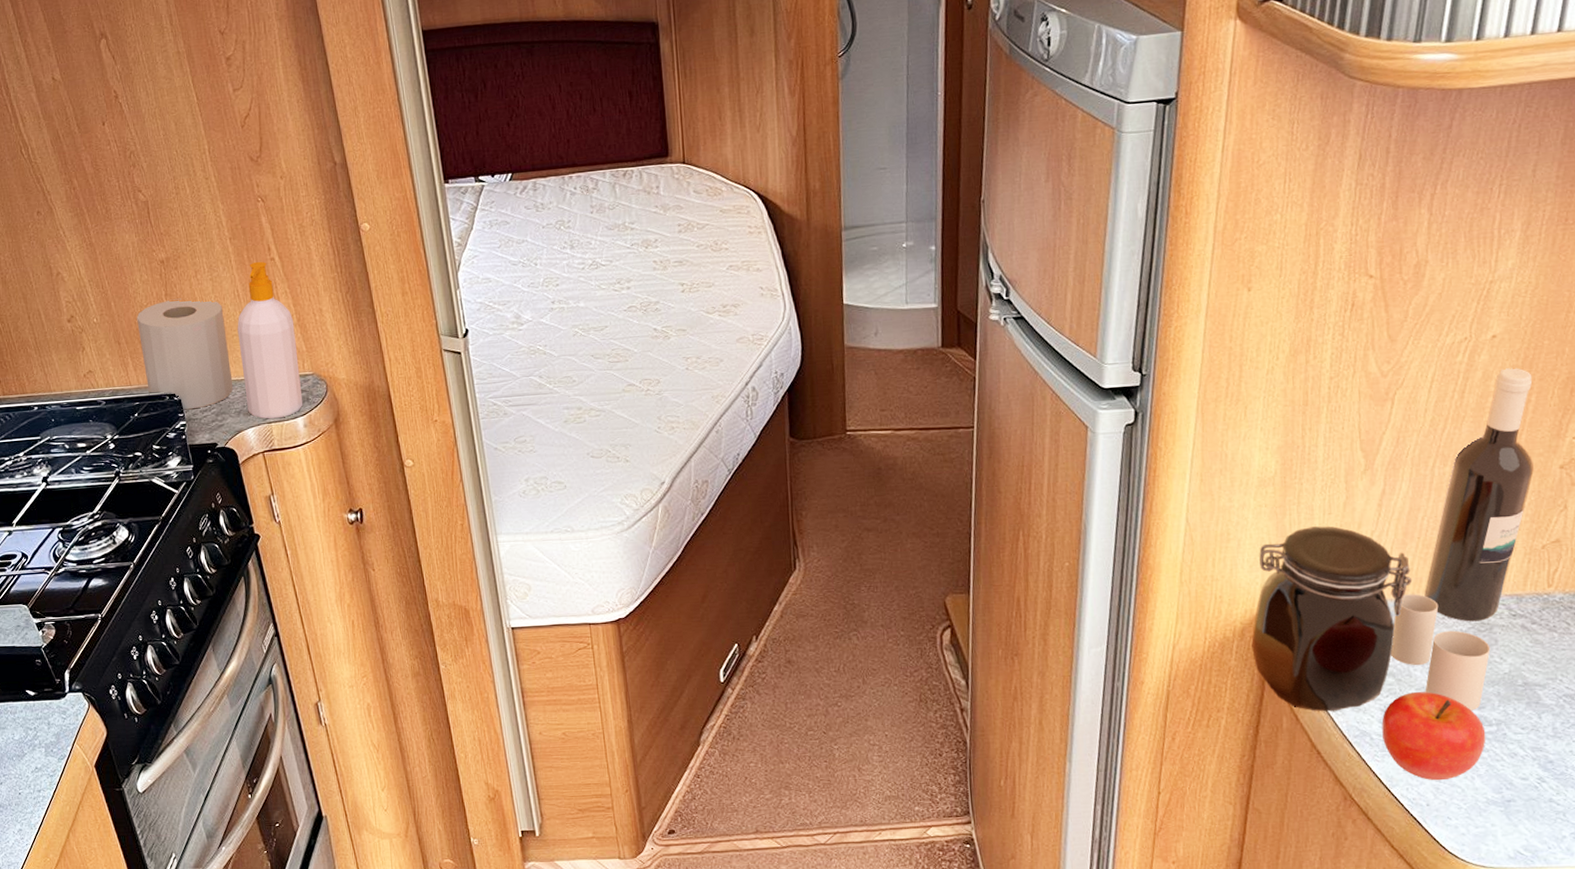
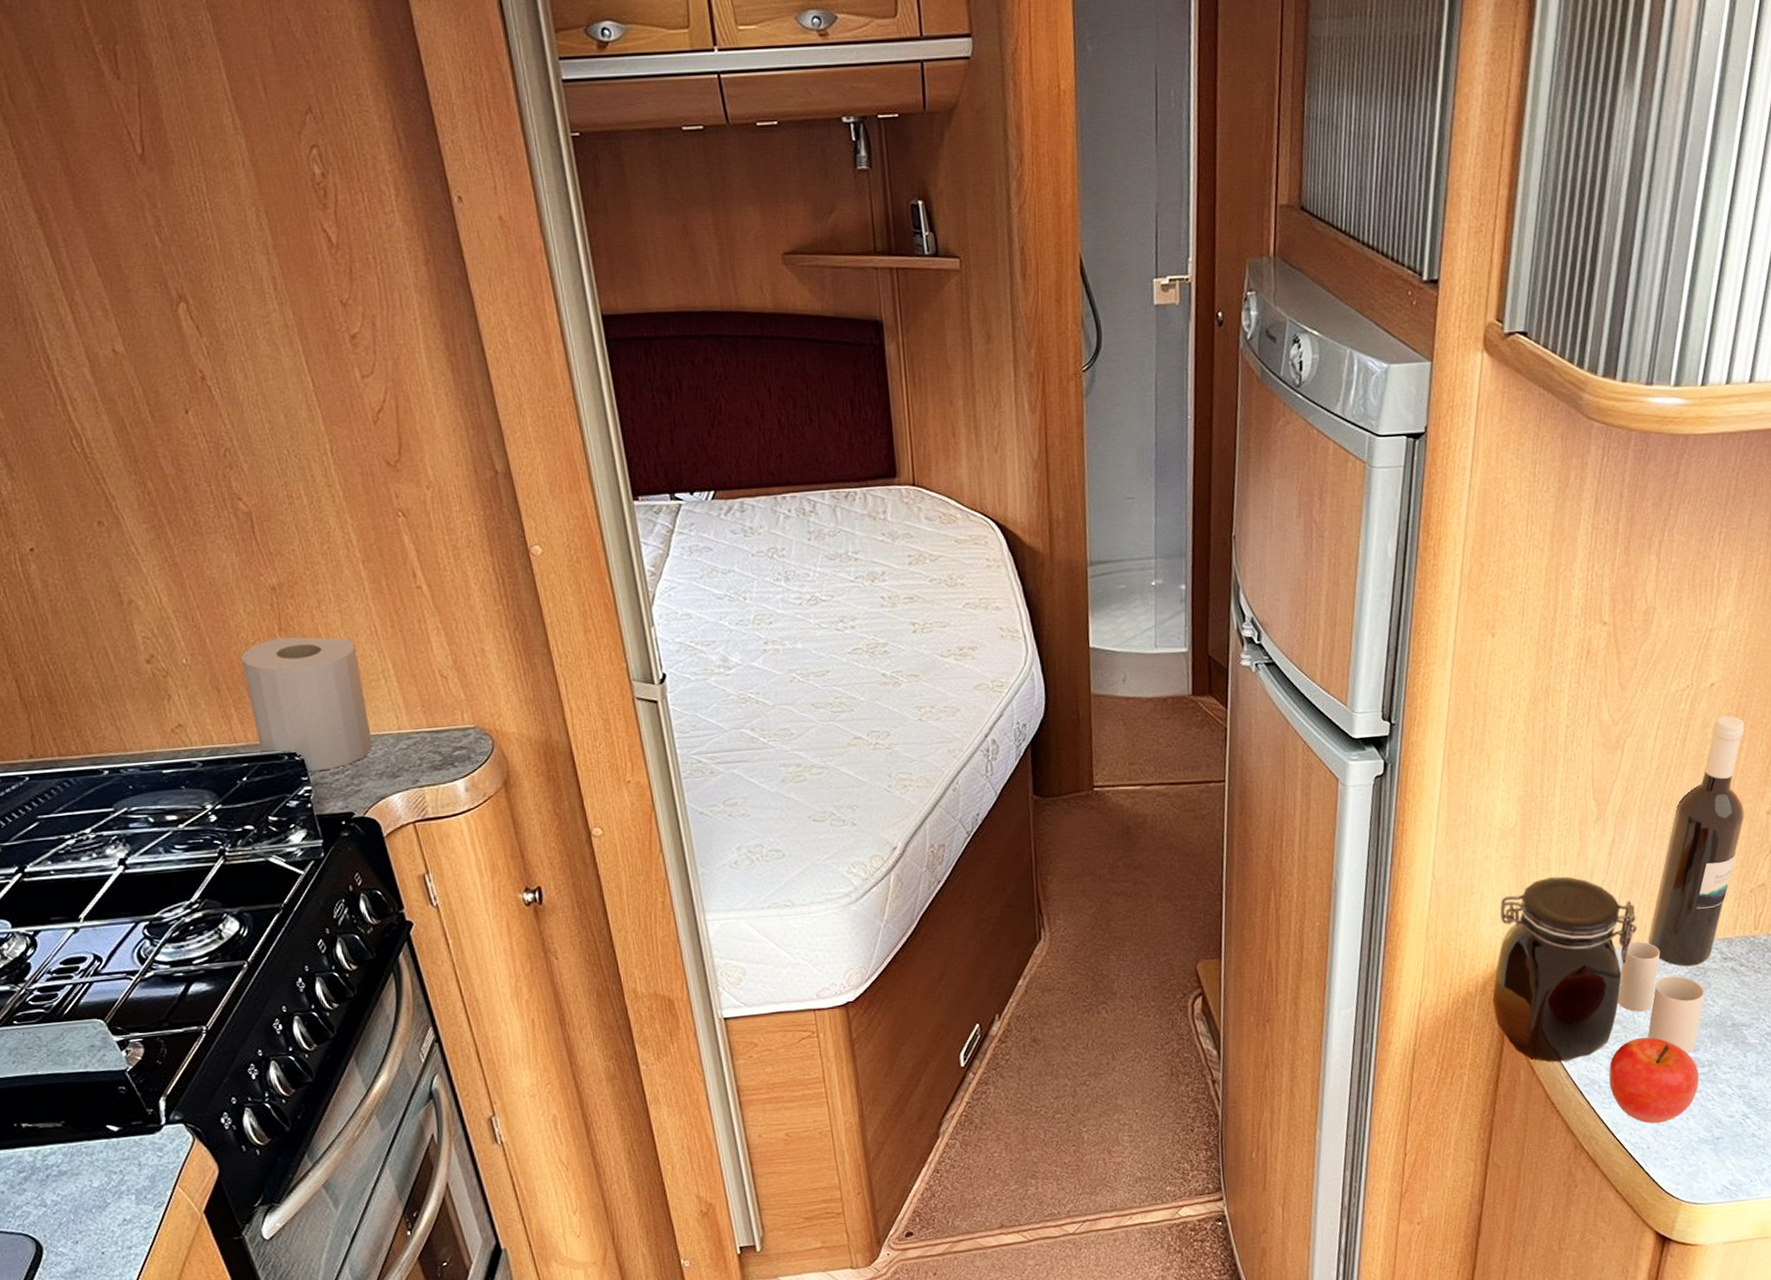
soap bottle: present [237,261,303,419] -> none [375,590,464,782]

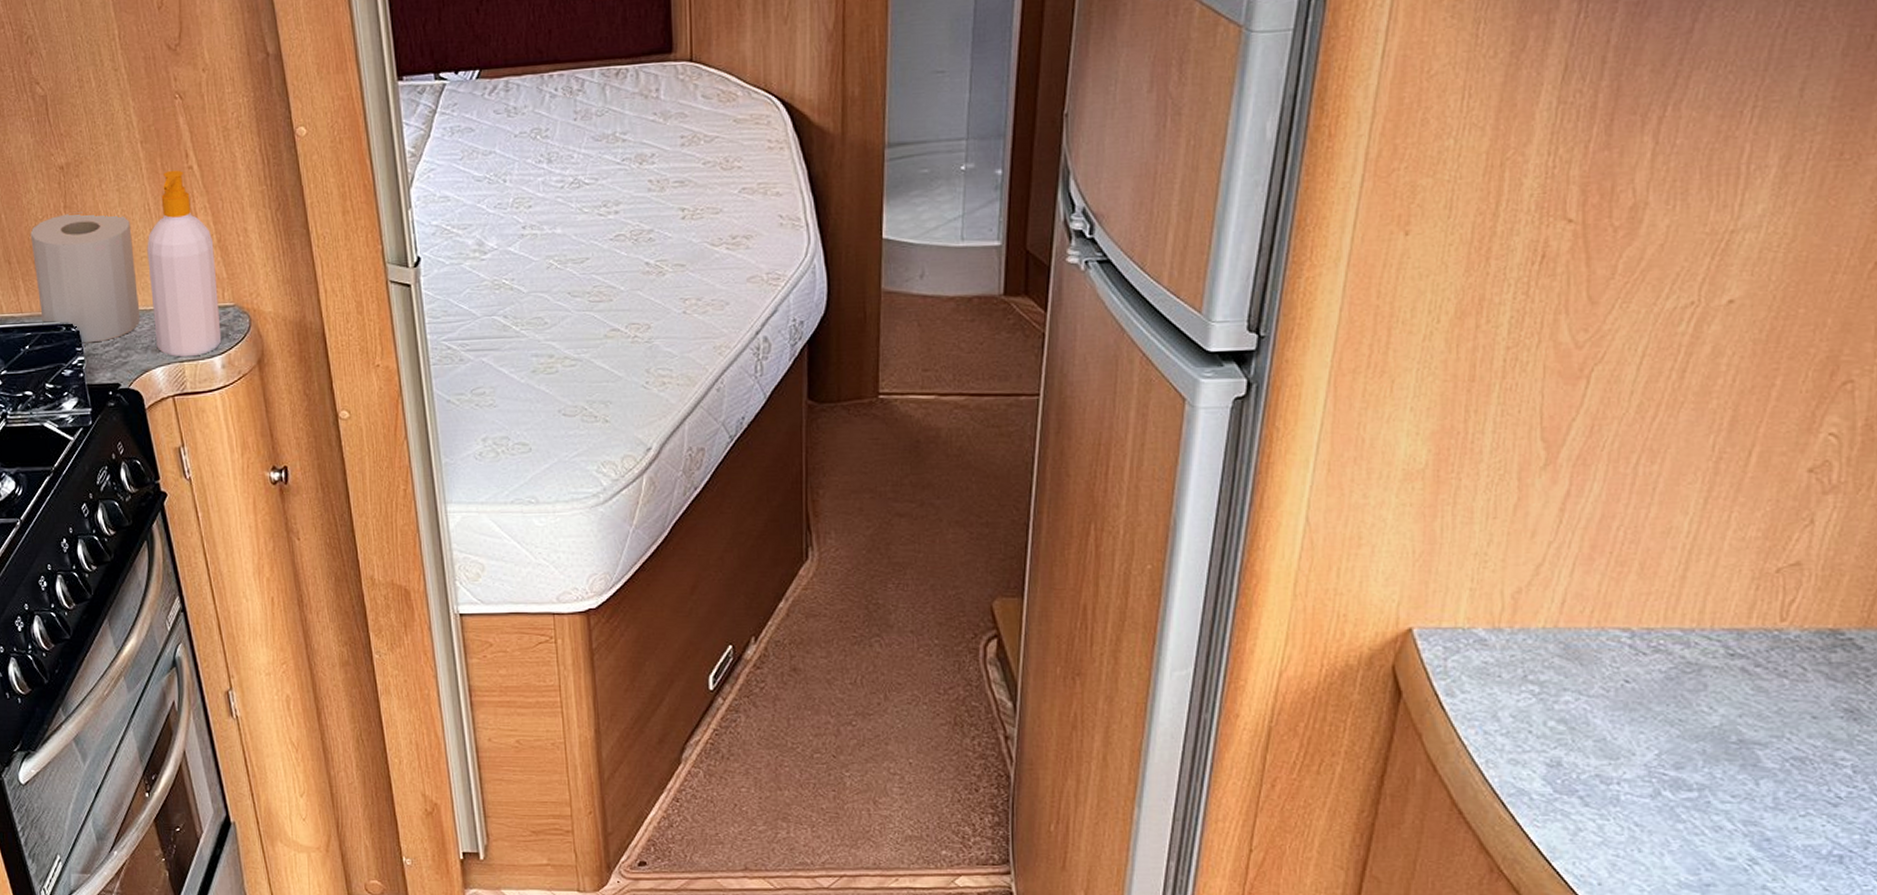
soap bottle: none [375,590,464,782] -> present [147,170,222,357]
jar: present [1492,876,1638,1063] -> none [1381,533,1599,763]
fruit: present [1609,1037,1700,1124] -> none [1545,745,1683,855]
cup: present [1617,941,1705,1054] -> none [1562,622,1697,771]
wine bottle: present [1648,715,1745,967] -> none [1613,342,1779,660]

